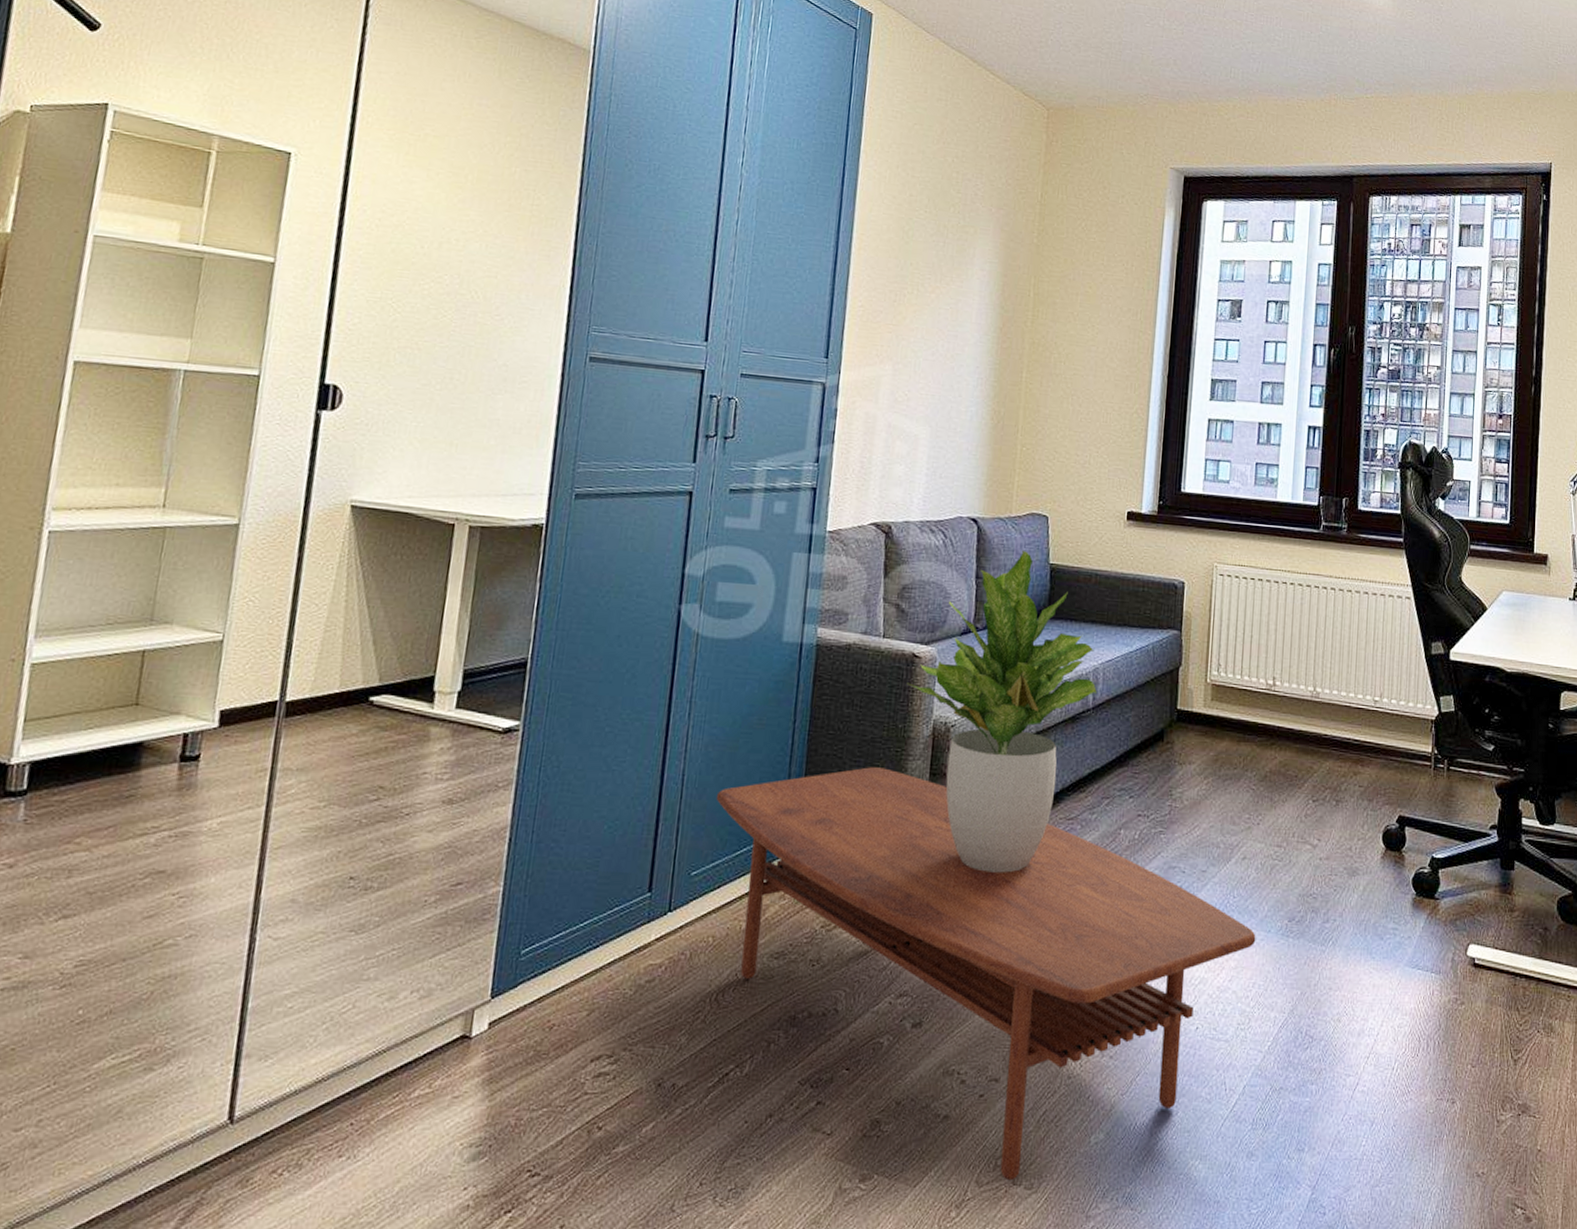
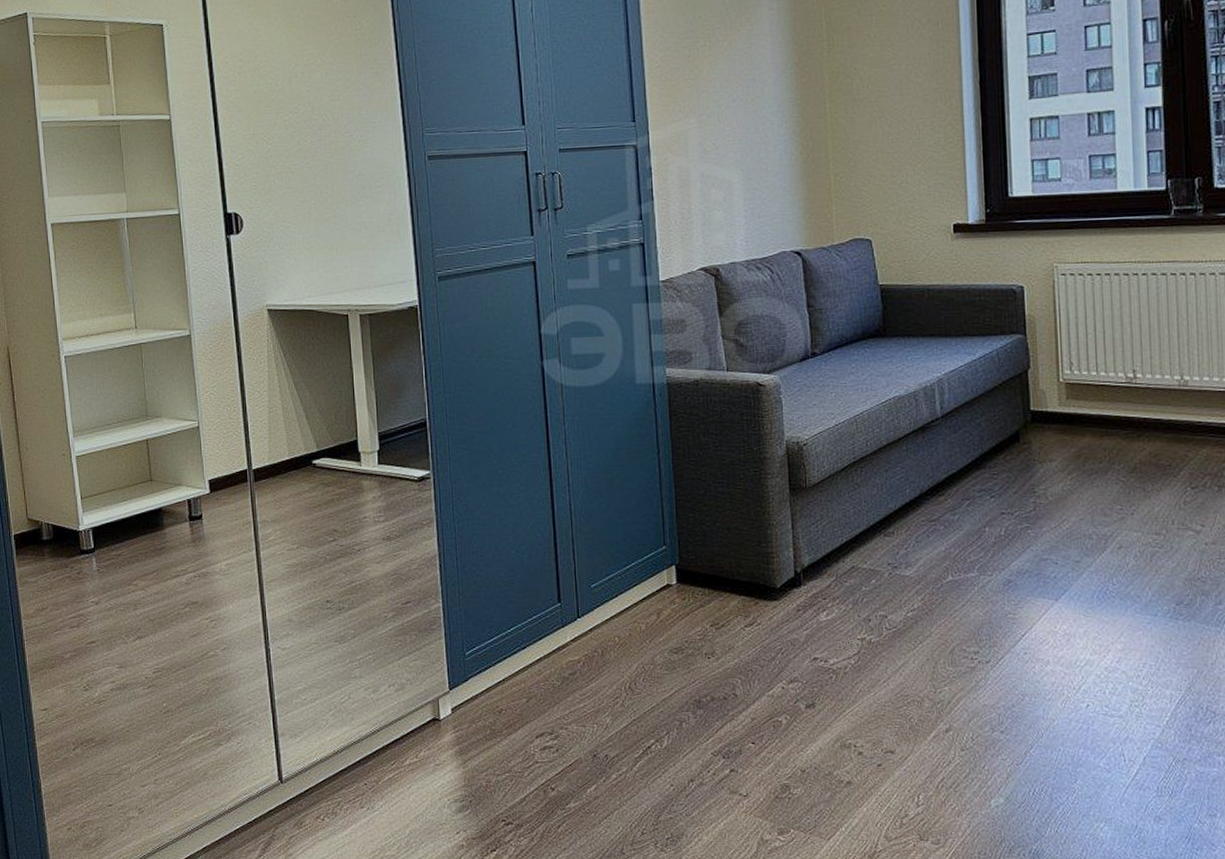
coffee table: present [716,767,1256,1181] -> none [601,487,1142,837]
potted plant: present [907,550,1097,873] -> none [756,275,944,573]

